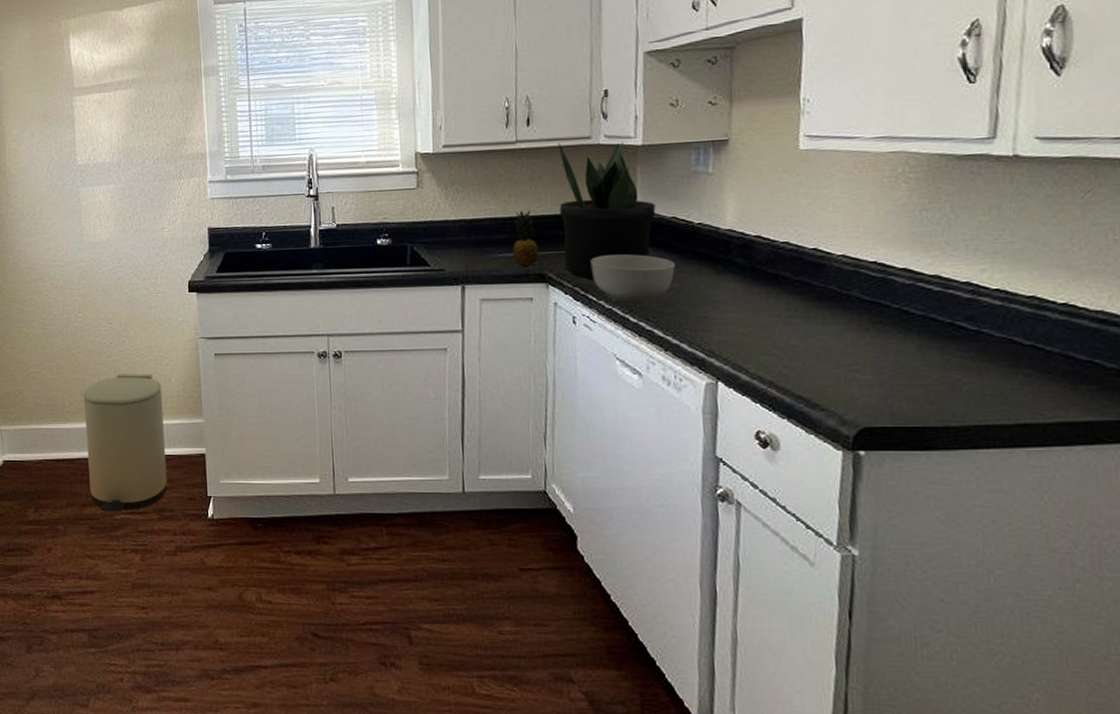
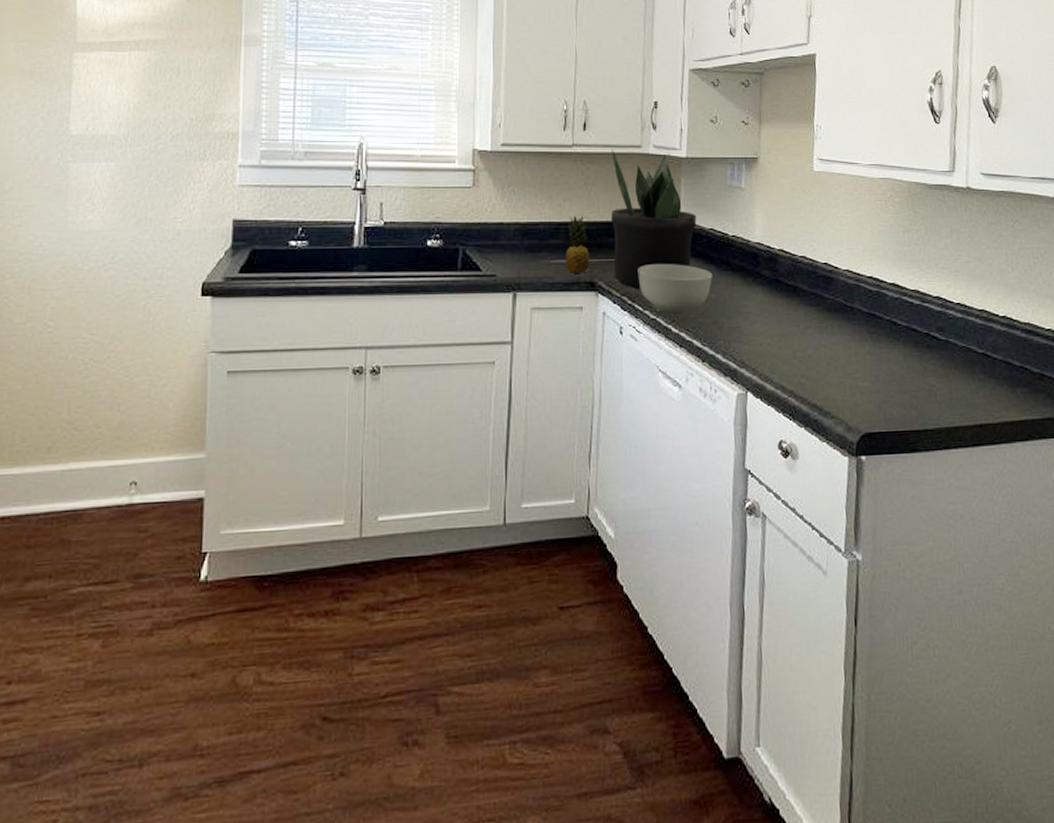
pedal bin: present [83,373,167,512] -> none [38,397,155,585]

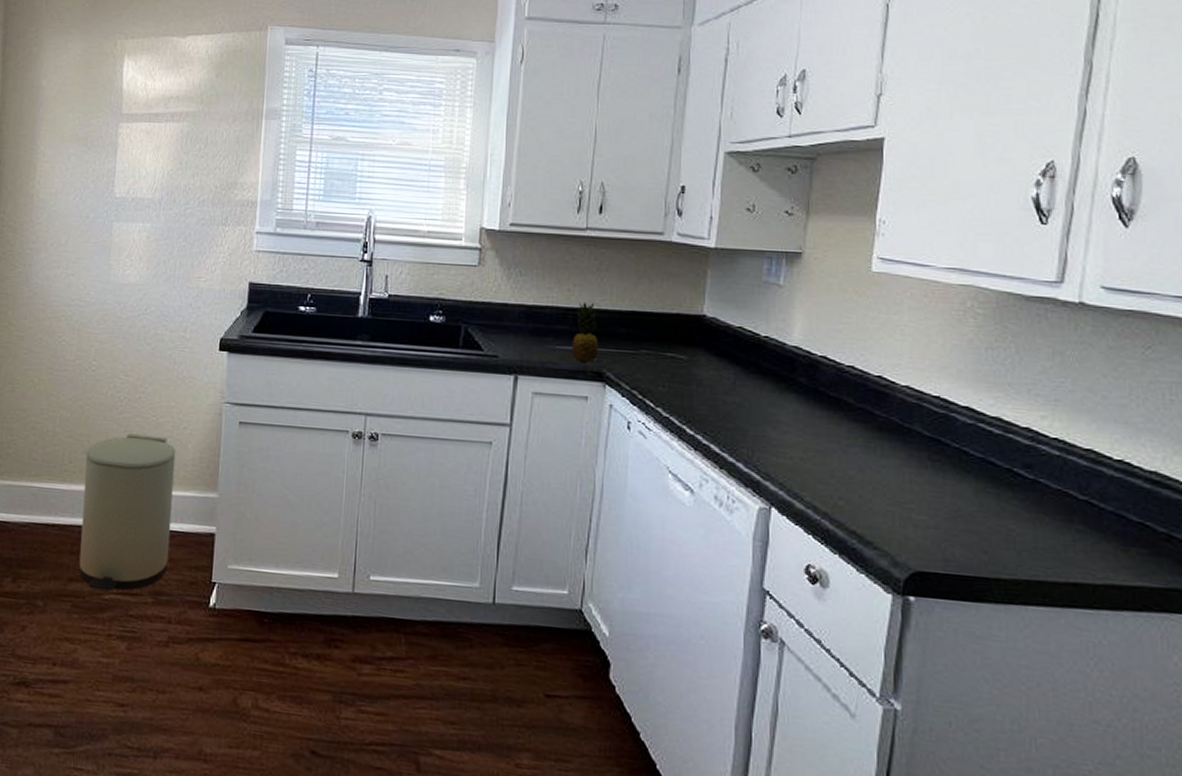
pedal bin: none [38,397,155,585] -> present [79,433,176,591]
planter: present [611,149,697,290] -> none [624,234,723,385]
bowl: present [637,264,712,313] -> none [651,359,738,415]

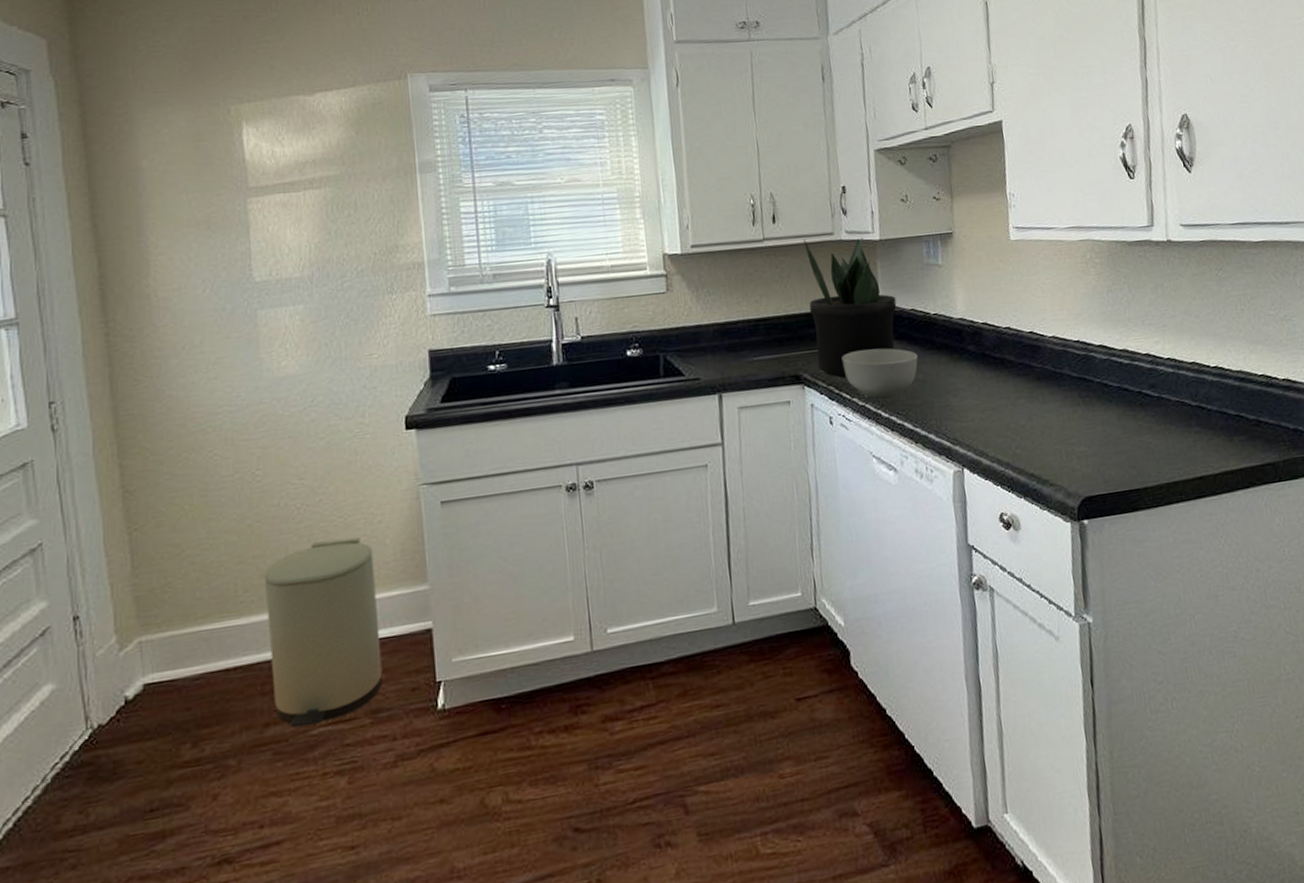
fruit: present [572,302,599,362] -> none [767,309,793,369]
planter: none [624,234,723,385] -> present [803,237,897,379]
bowl: none [651,359,738,415] -> present [841,348,918,399]

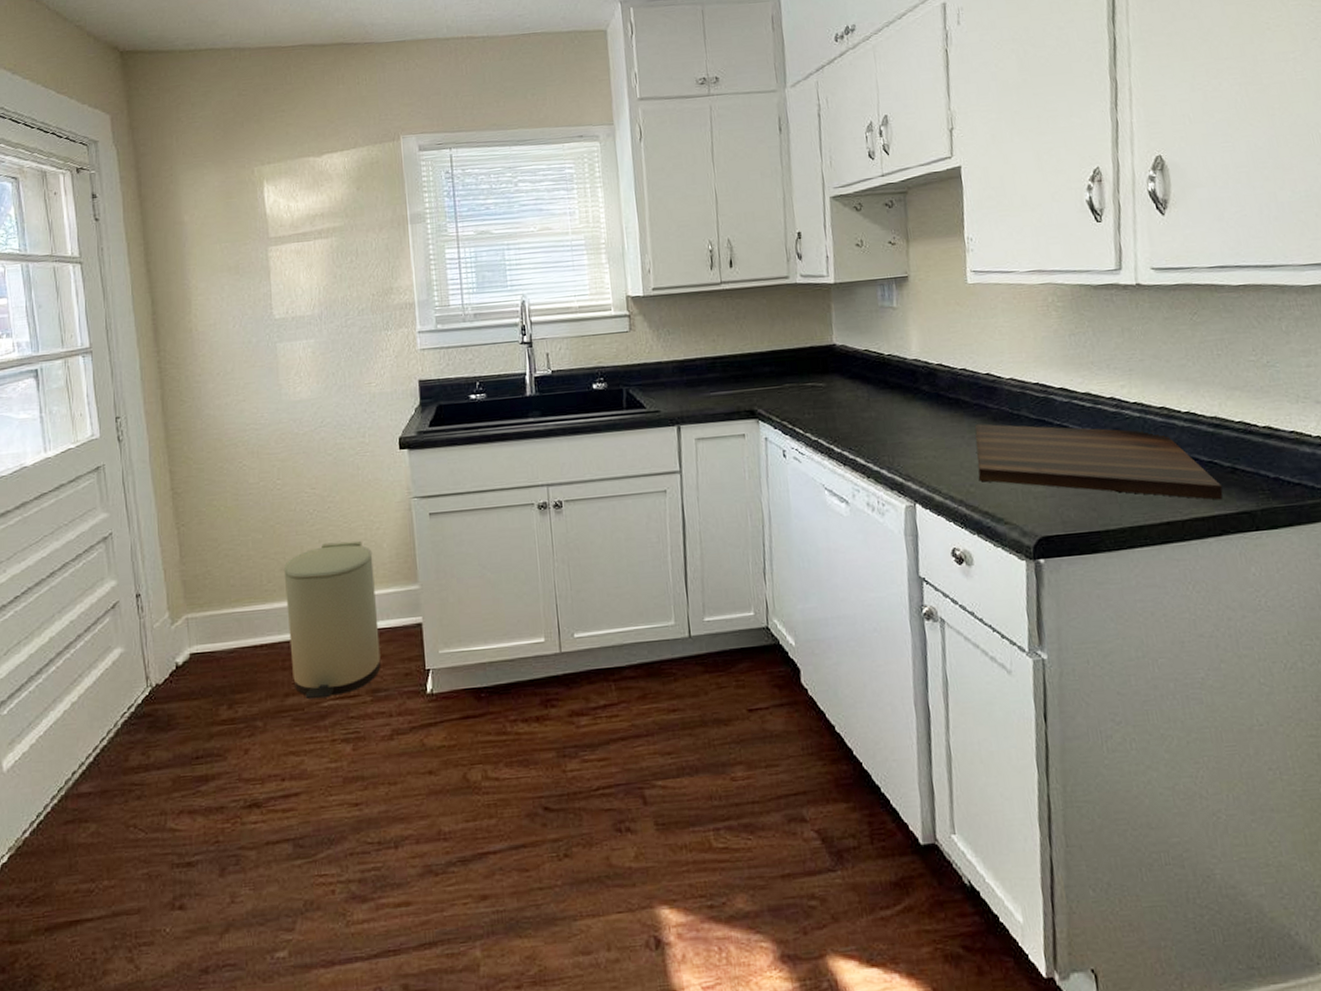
planter: present [803,237,897,379] -> none [759,281,851,415]
bowl: present [841,348,918,399] -> none [795,386,871,434]
cutting board: none [1020,383,1249,453] -> present [975,424,1223,500]

